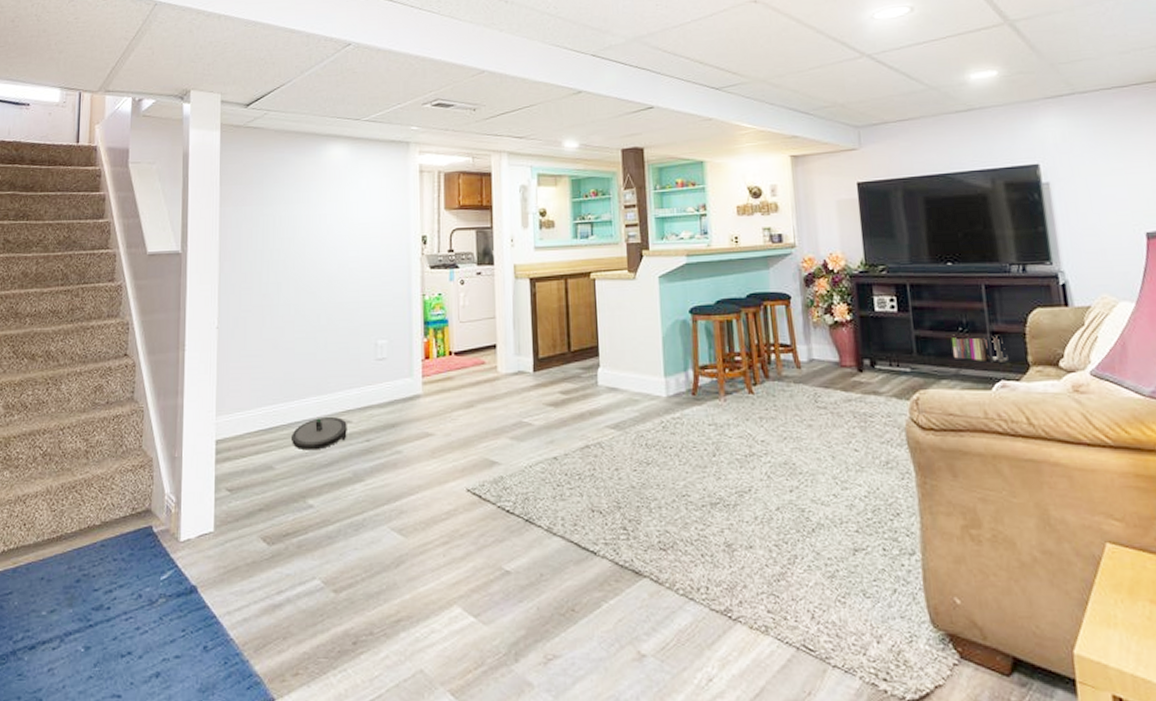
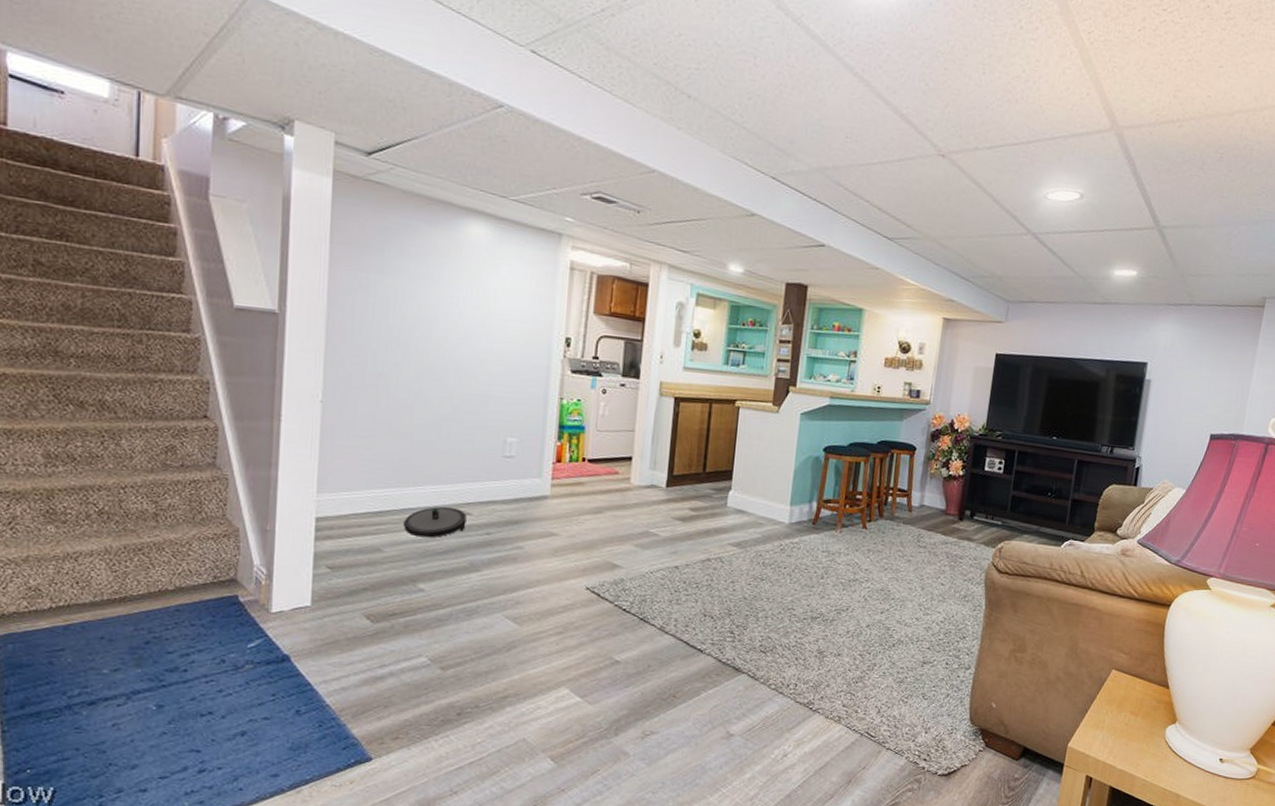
books: present [952,334,1008,363] -> none [1039,498,1080,526]

